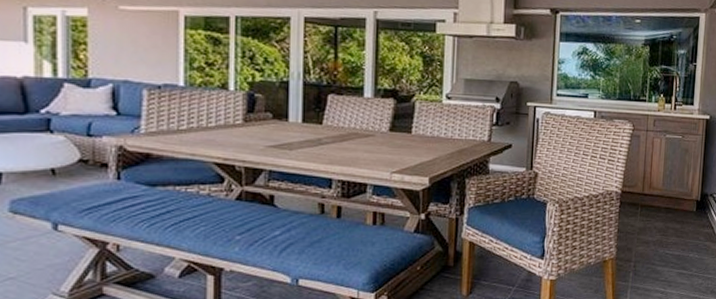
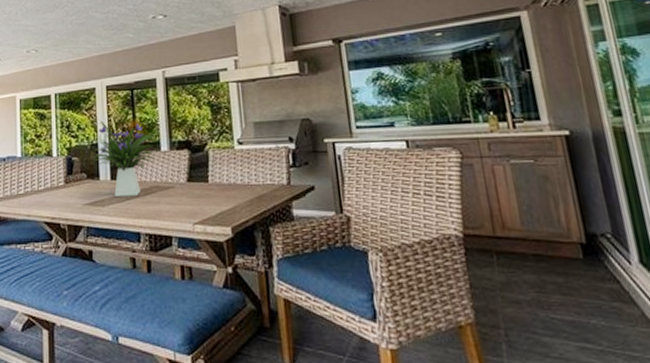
flower arrangement: none [282,56,364,141] -> present [93,121,159,196]

